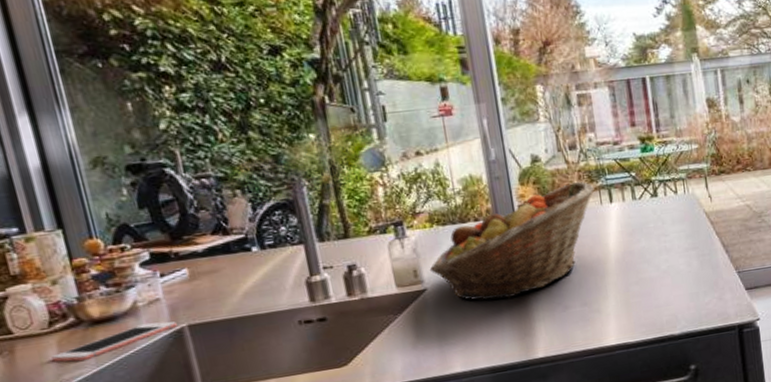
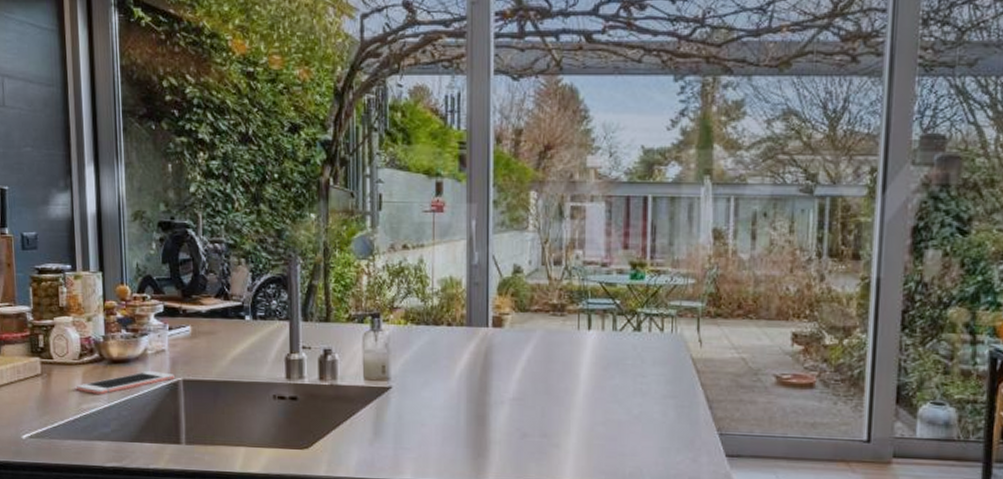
fruit basket: present [429,181,595,301] -> none [397,300,574,413]

